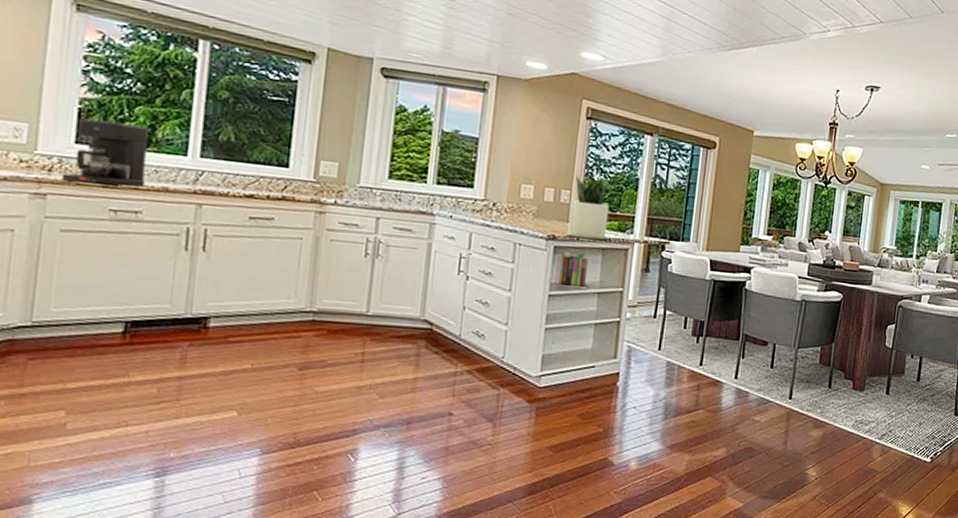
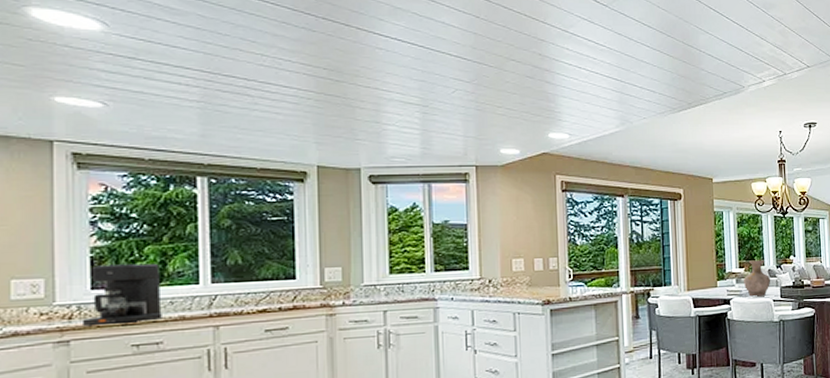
books: present [554,251,588,287] -> none [554,311,583,344]
planter: present [566,175,610,241] -> none [559,242,599,299]
vase: none [768,228,800,271] -> present [743,260,771,297]

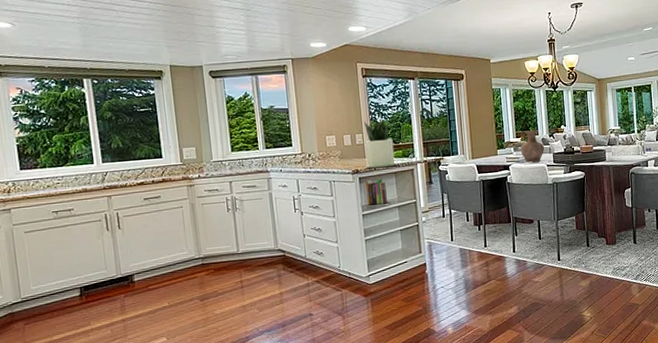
coffee maker: present [81,263,162,327] -> none [16,148,71,198]
books: none [554,311,583,344] -> present [362,178,387,206]
planter: none [559,242,599,299] -> present [363,119,398,169]

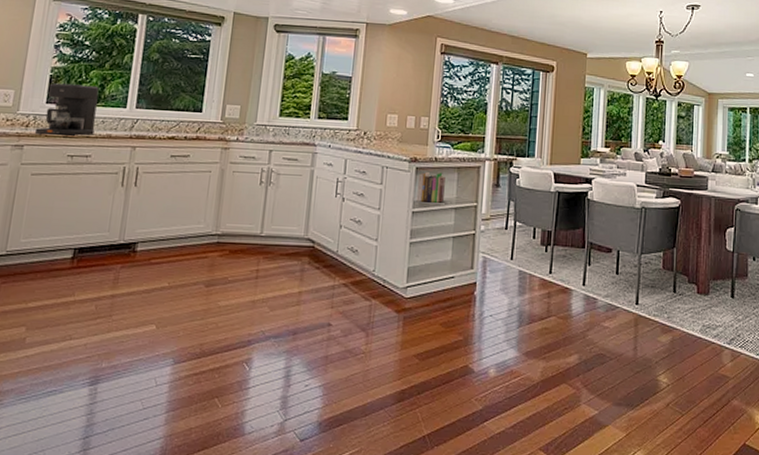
coffee maker: none [16,148,71,198] -> present [34,83,99,137]
planter: present [363,119,398,169] -> none [426,103,463,161]
vase: present [520,130,545,163] -> none [607,141,637,180]

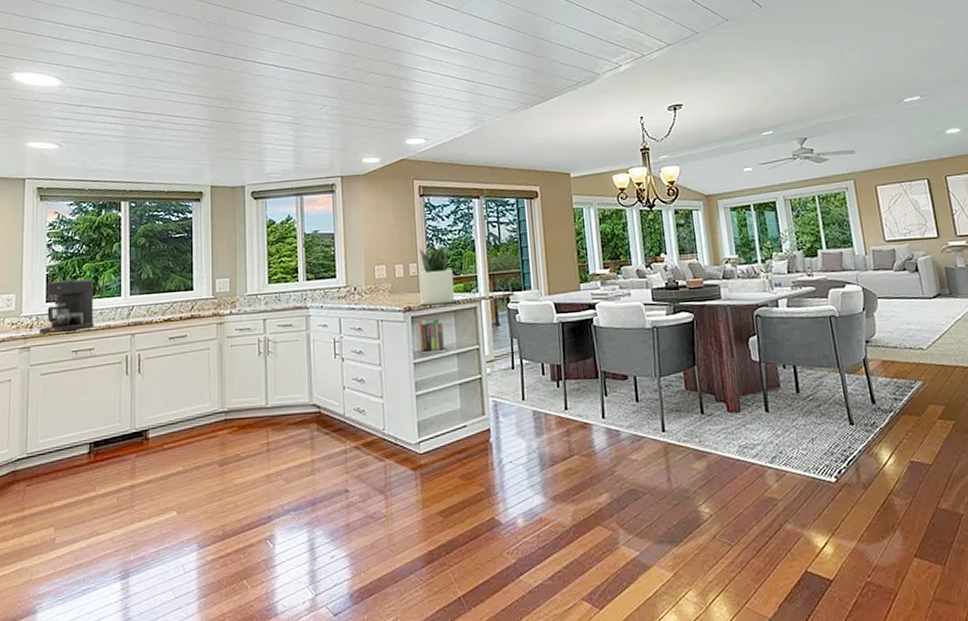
planter: none [426,103,463,161] -> present [419,246,458,306]

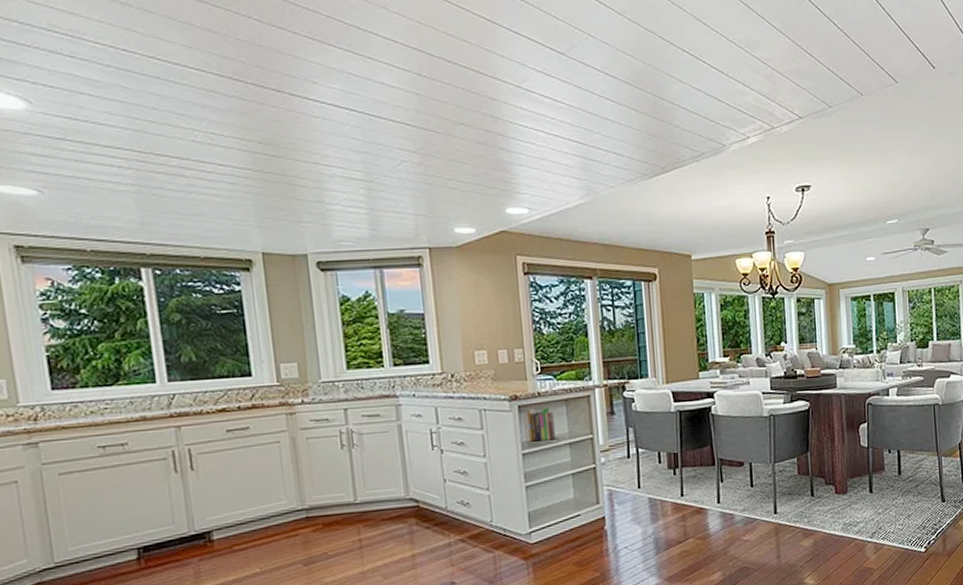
coffee maker: present [38,278,94,335] -> none [46,361,124,428]
planter: present [419,246,458,306] -> none [524,330,569,394]

